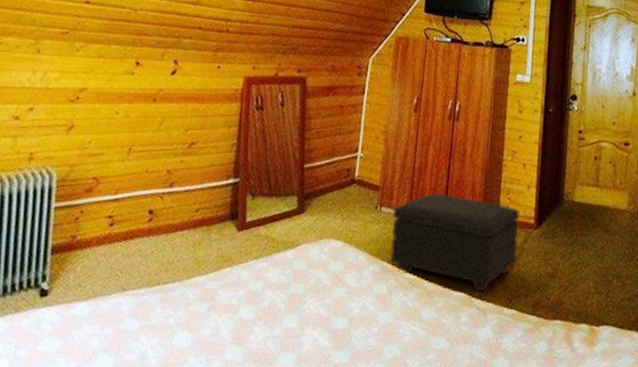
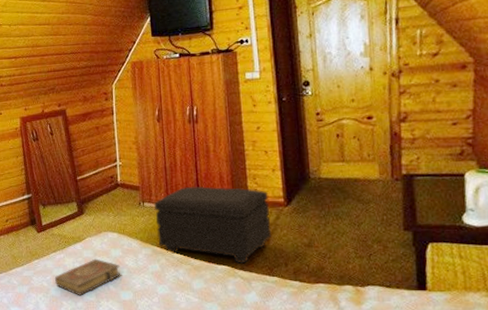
book: none [248,272,339,321] -> present [54,259,122,296]

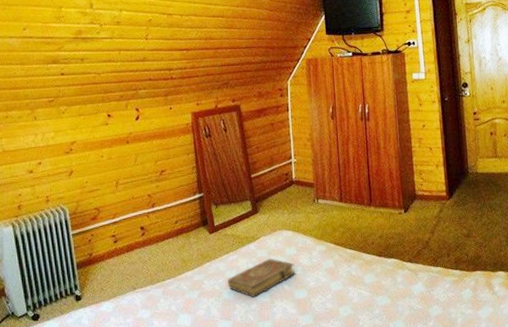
footstool: present [154,186,272,264] -> none [328,182,436,256]

